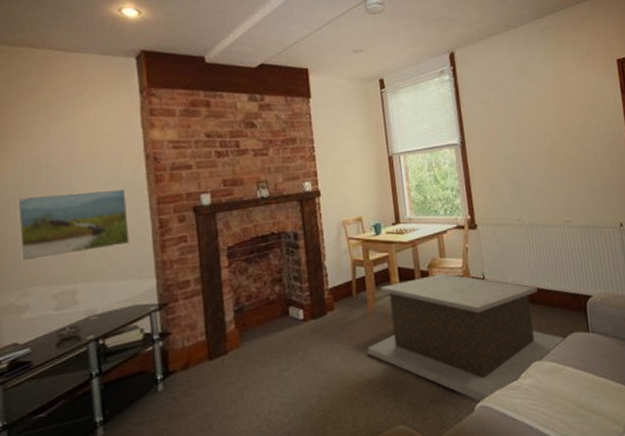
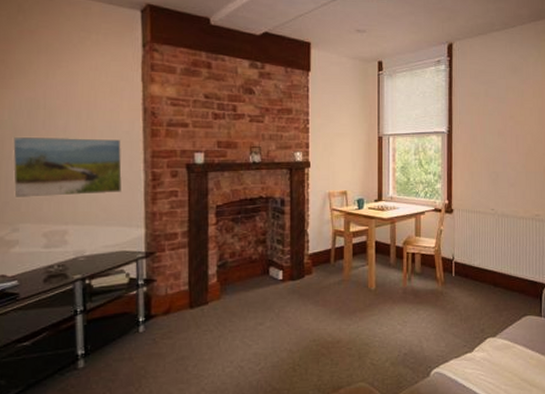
coffee table: present [367,273,566,403] -> none [339,250,519,370]

